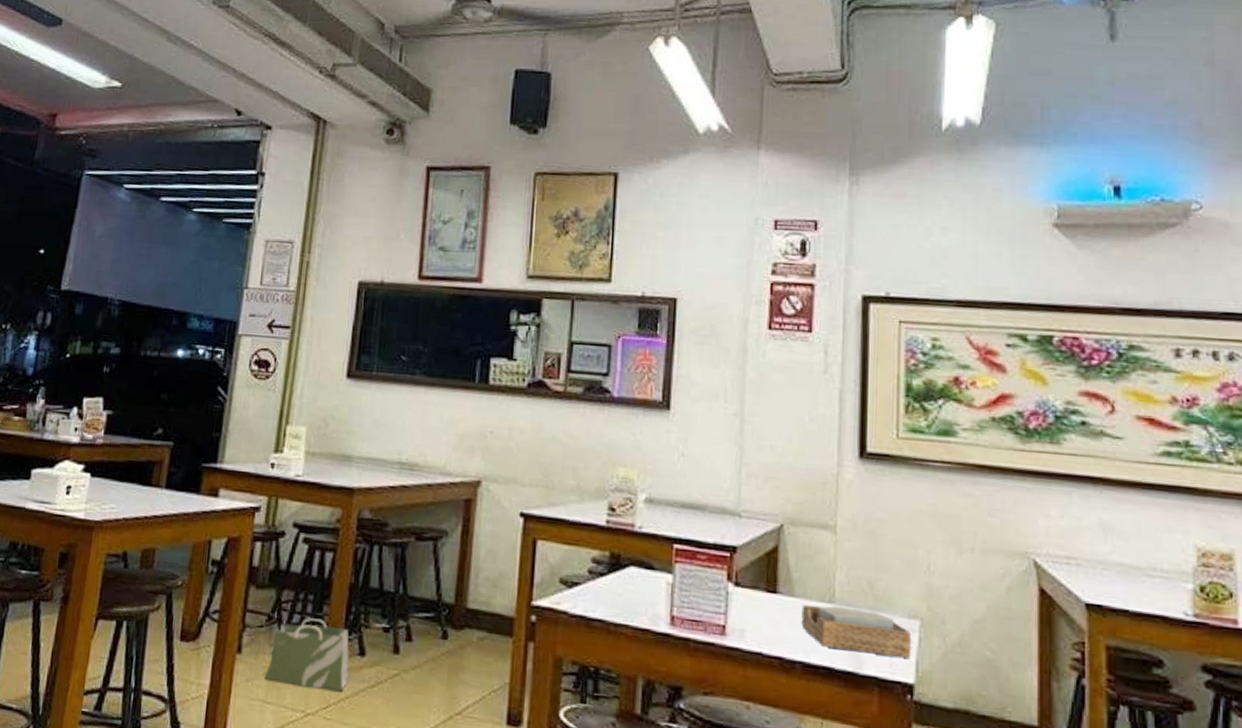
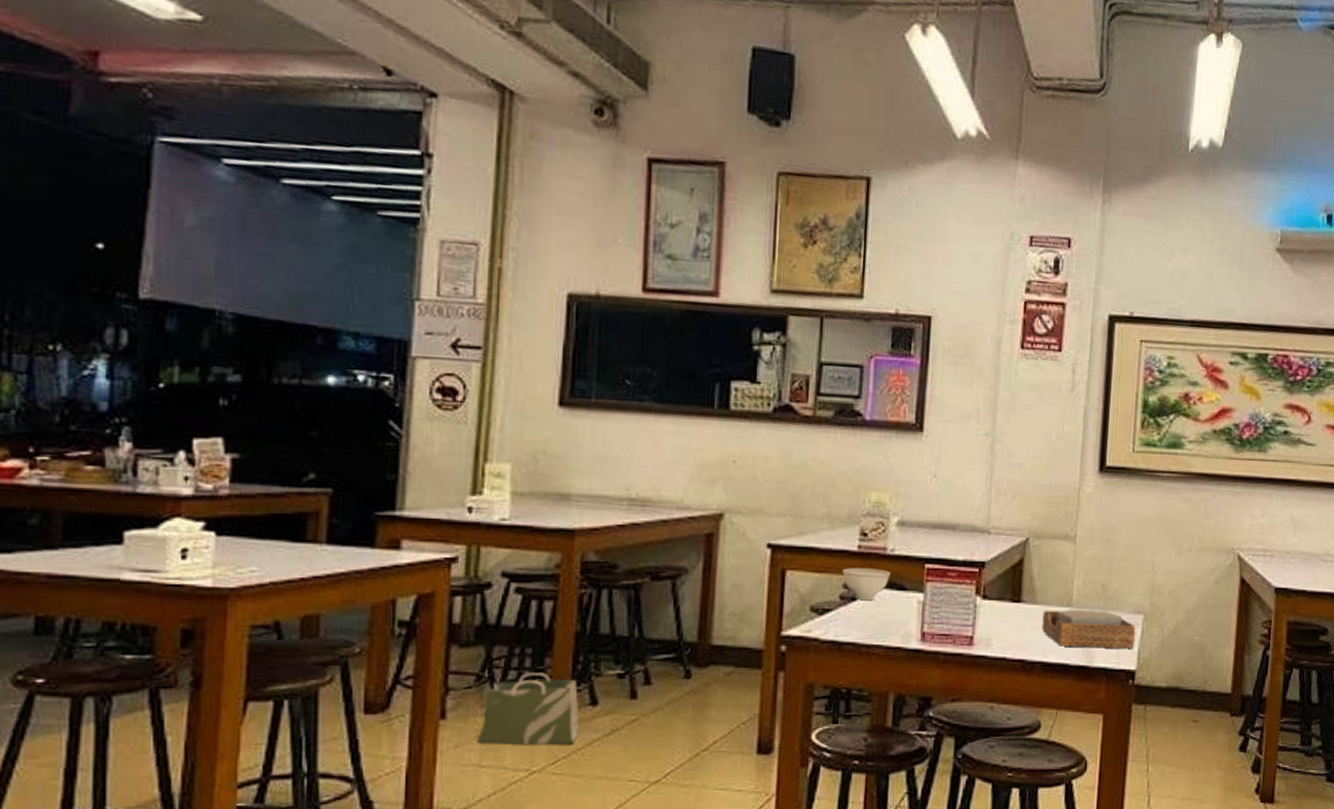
bowl: none [591,542,639,578] -> present [842,568,891,601]

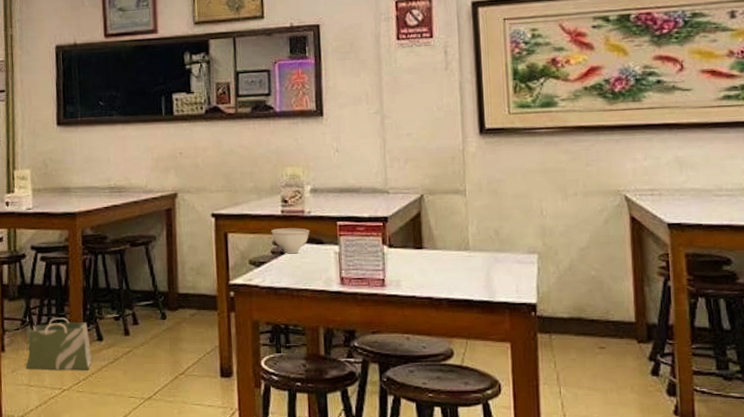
napkin holder: present [1042,609,1136,649] -> none [443,252,533,285]

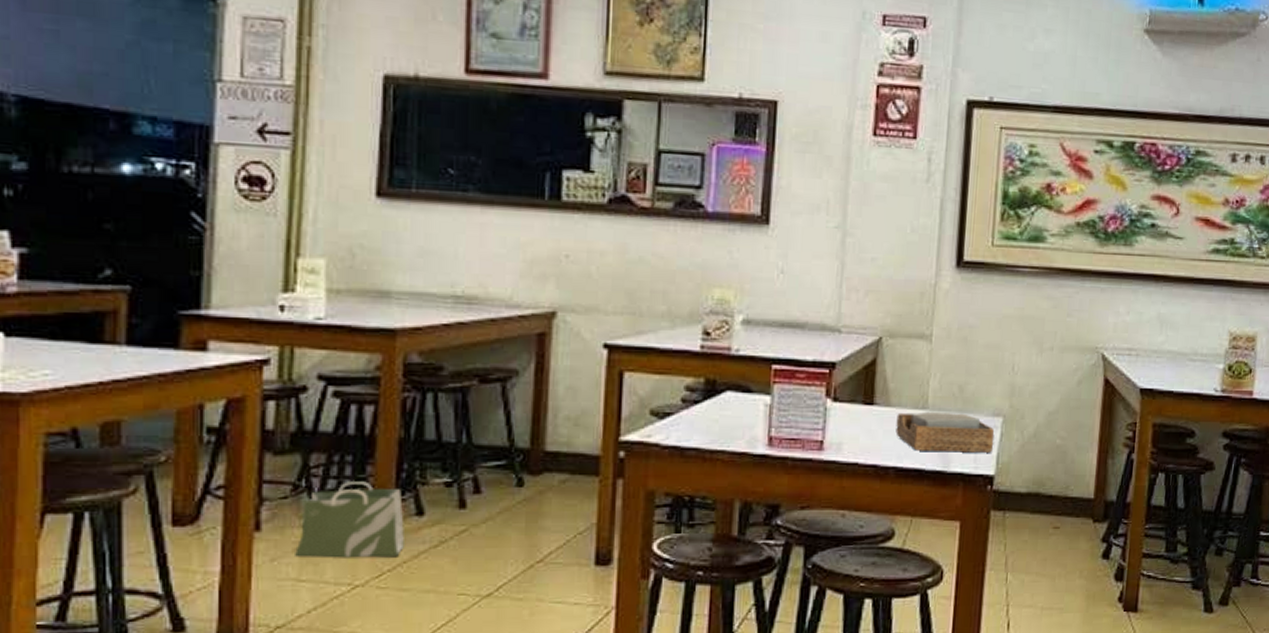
bowl: present [271,228,310,254] -> none [684,369,736,404]
napkin holder: none [443,252,533,285] -> present [895,411,995,453]

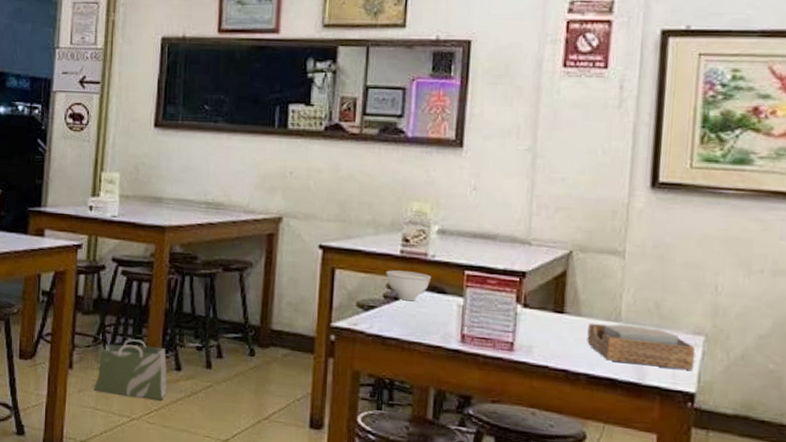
bowl: none [684,369,736,404] -> present [386,270,432,302]

